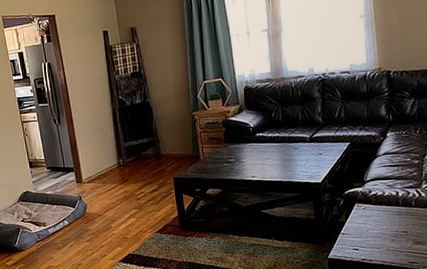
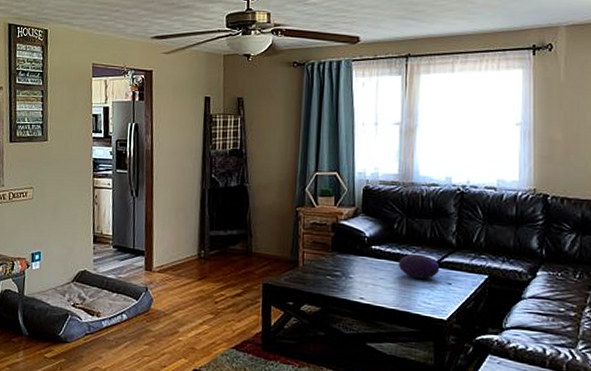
decorative orb: none [278,134,312,154] -> present [398,253,440,279]

